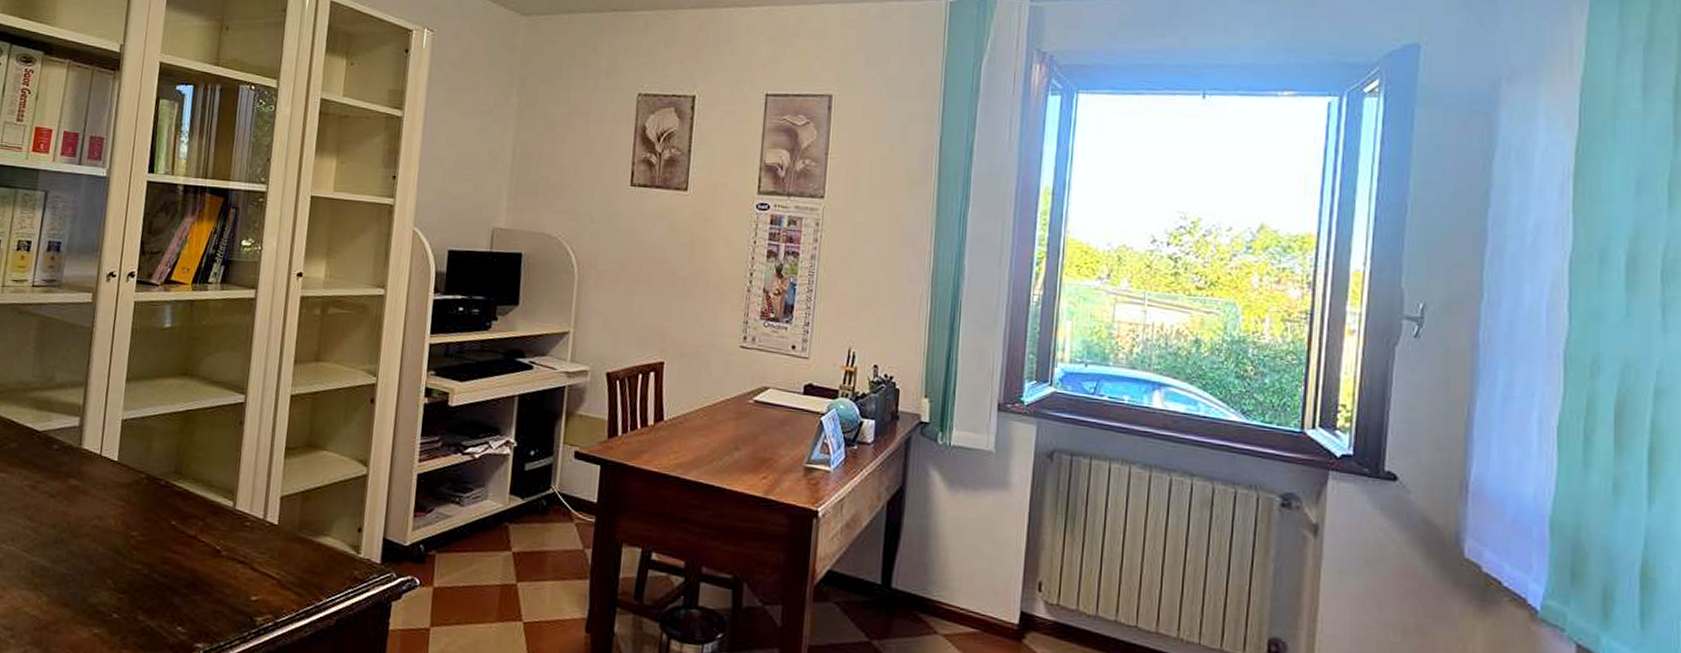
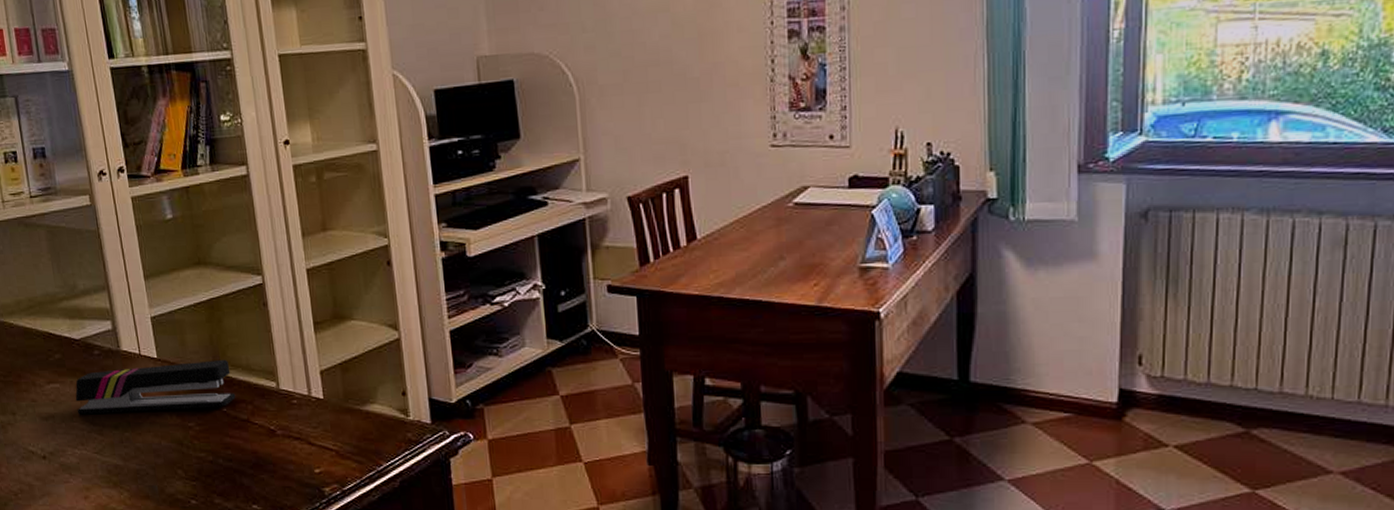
stapler: none [17,466,190,520] -> present [75,360,236,415]

